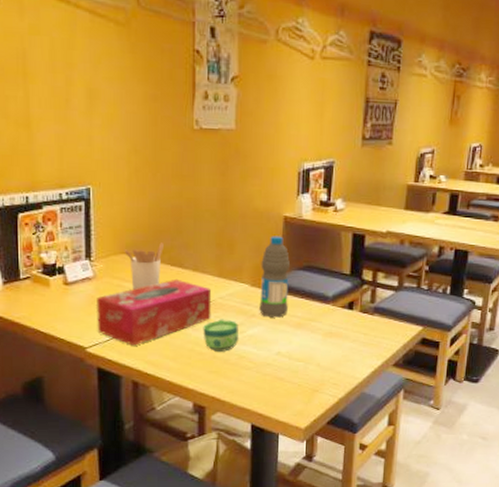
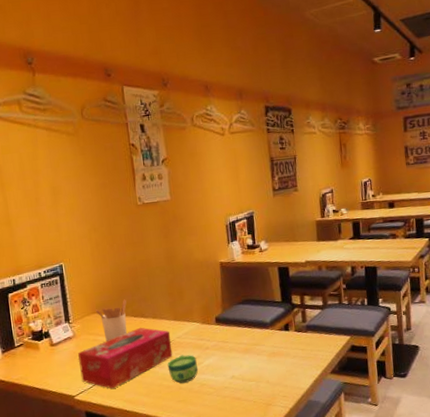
water bottle: present [259,236,290,318] -> none [207,279,235,348]

